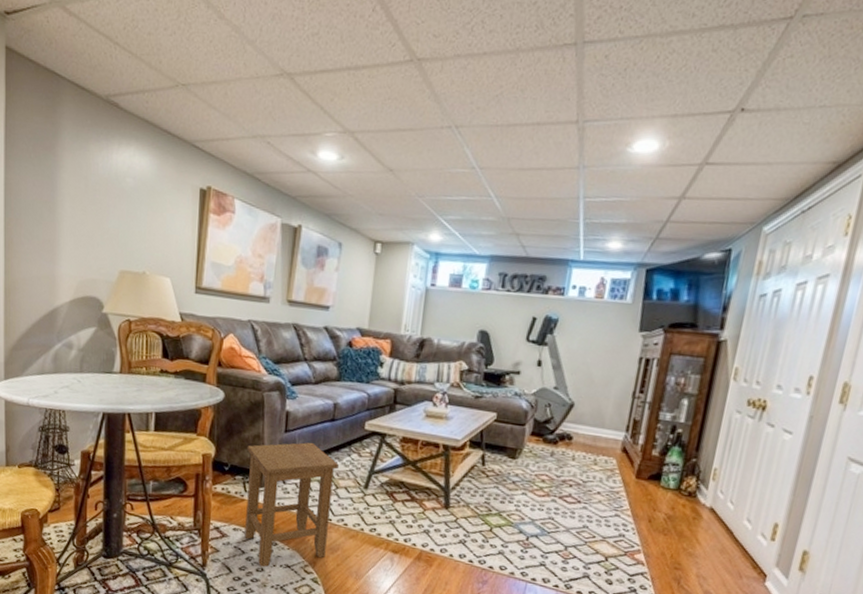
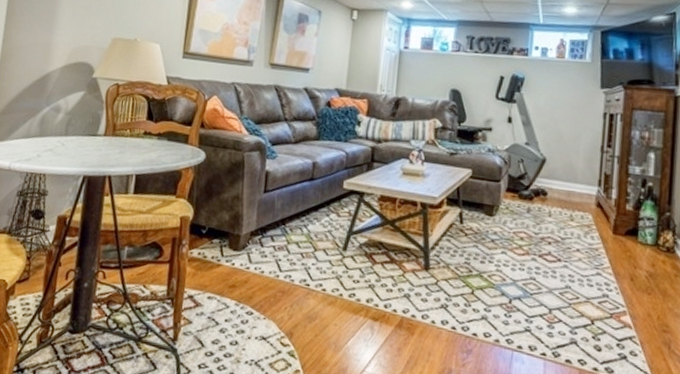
stool: present [244,442,339,567] -> none [219,202,317,340]

